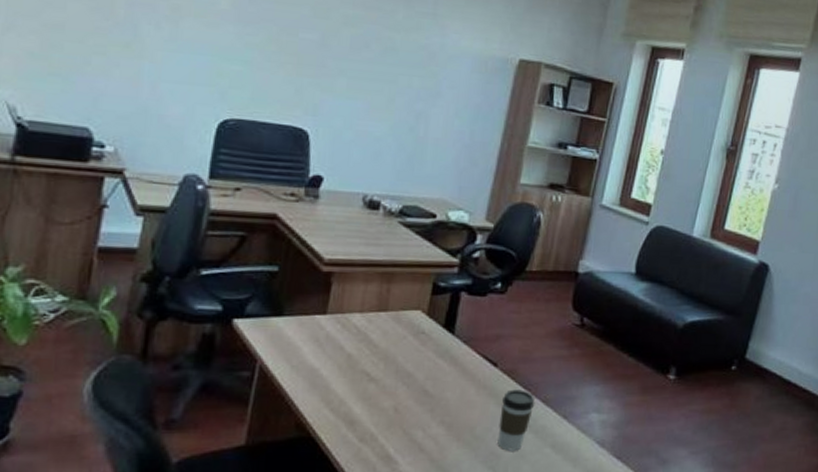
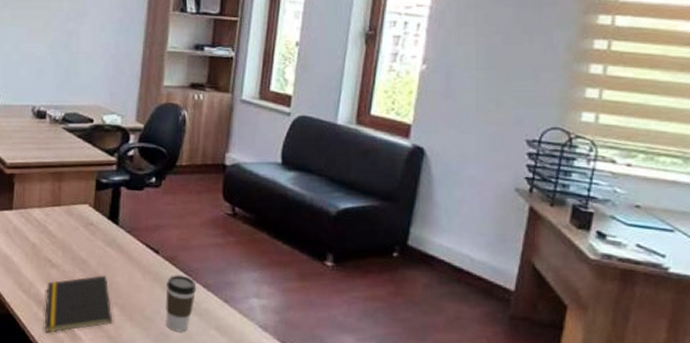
notepad: none [353,389,438,457] -> present [44,274,113,333]

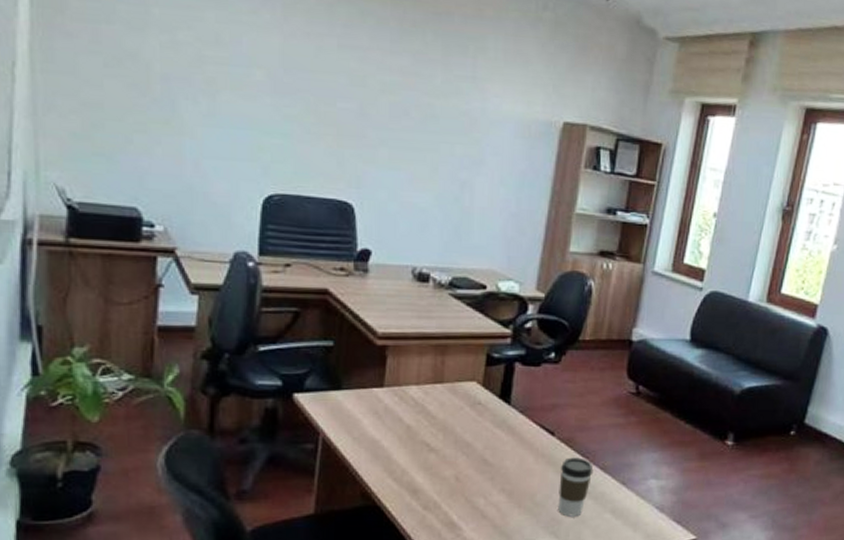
notepad: present [44,274,113,333] -> none [418,458,499,524]

